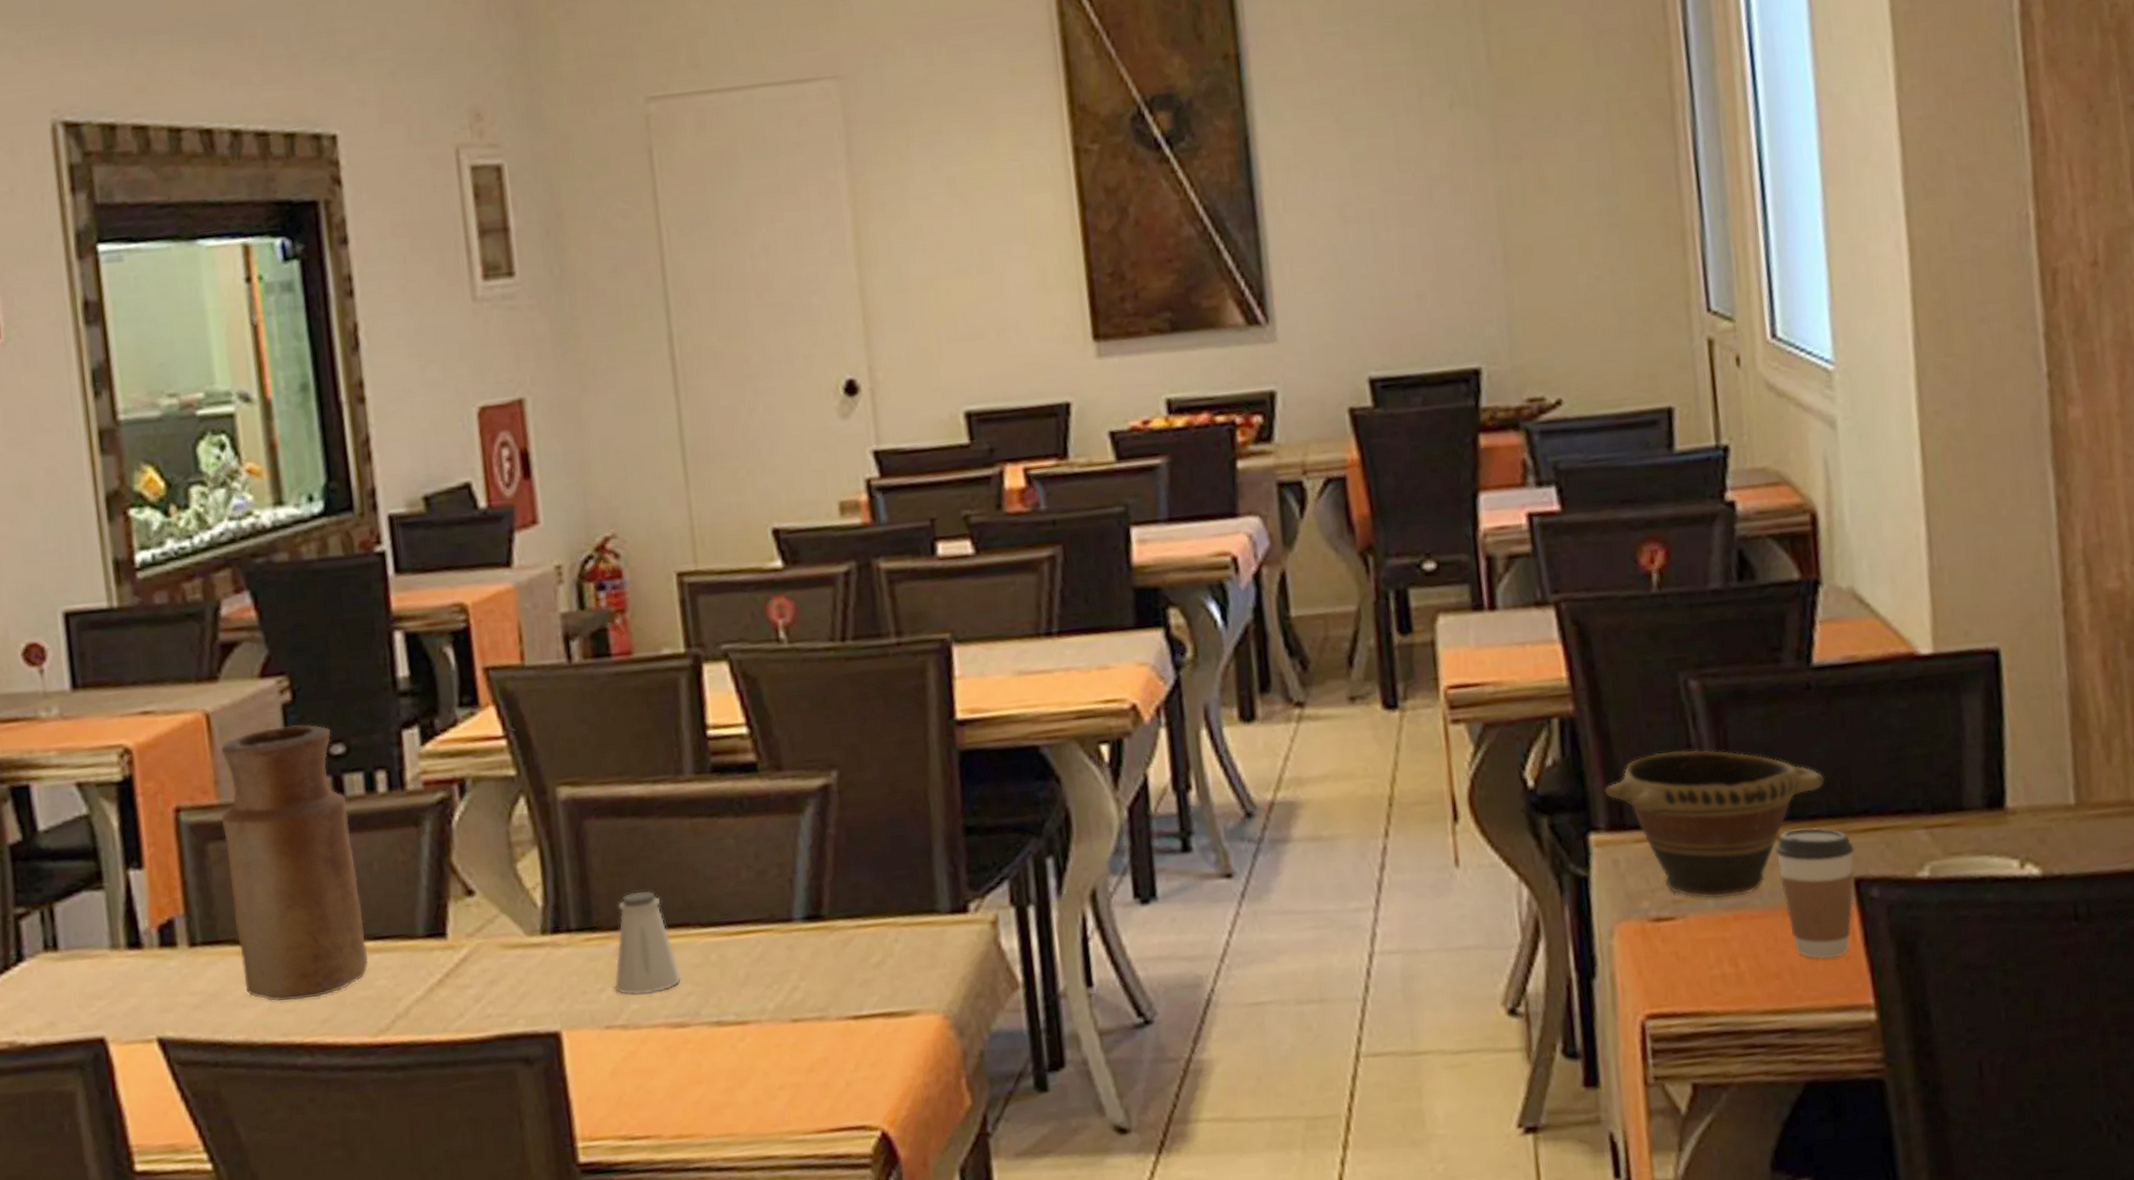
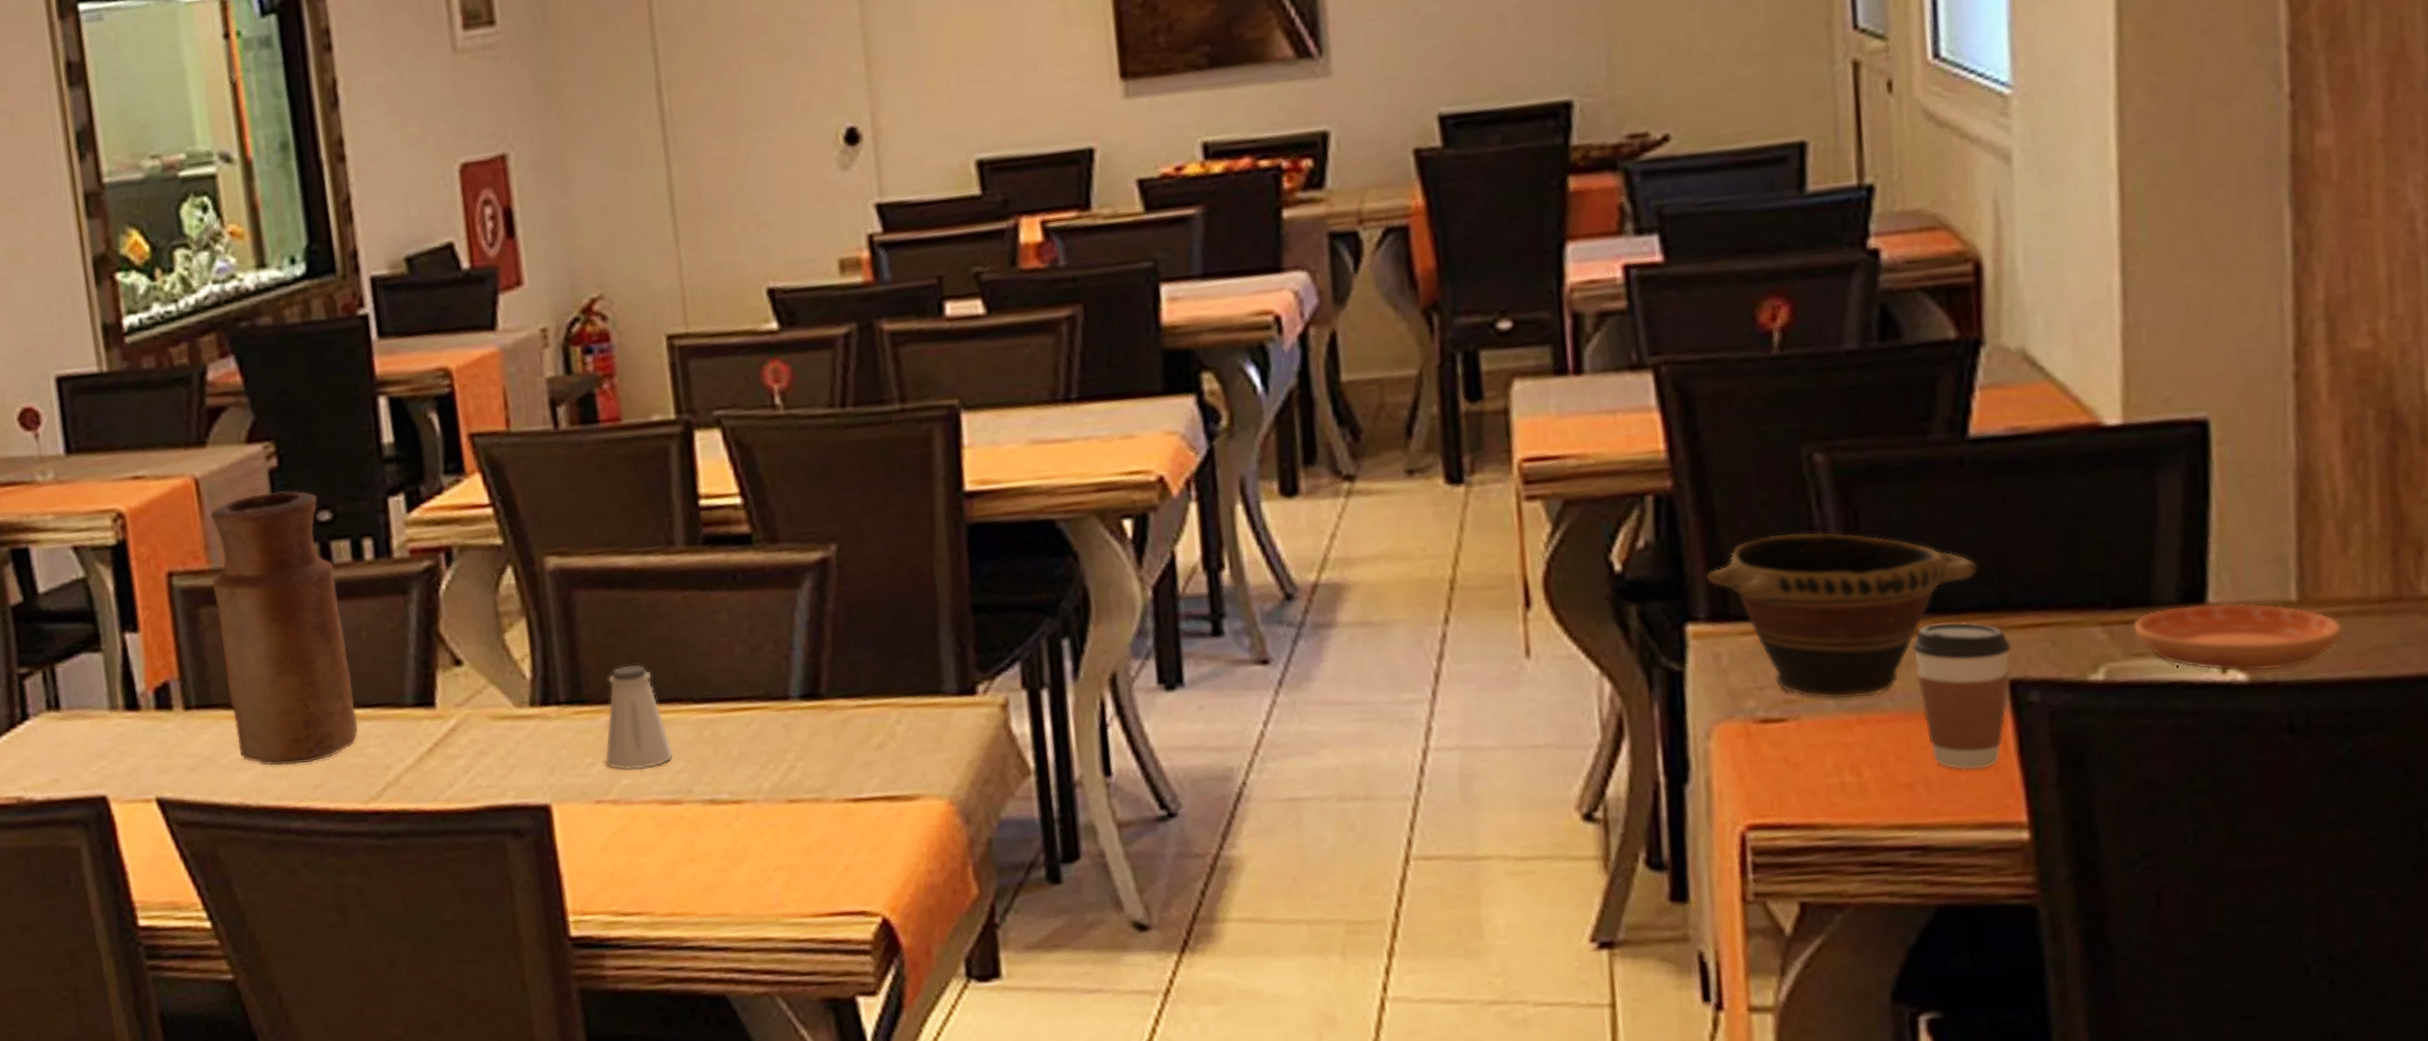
saucer: none [1950,807,2111,867] -> present [2134,603,2343,671]

